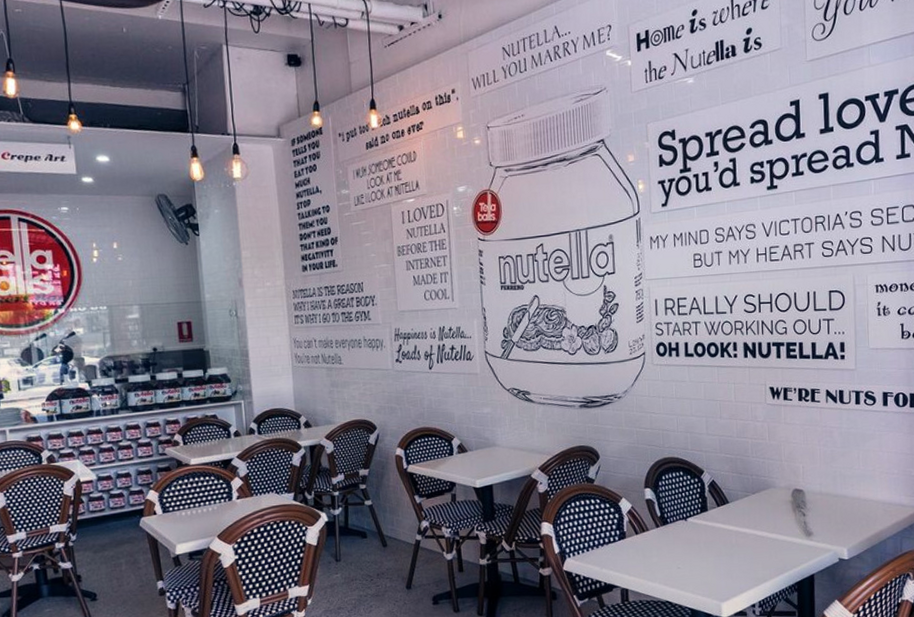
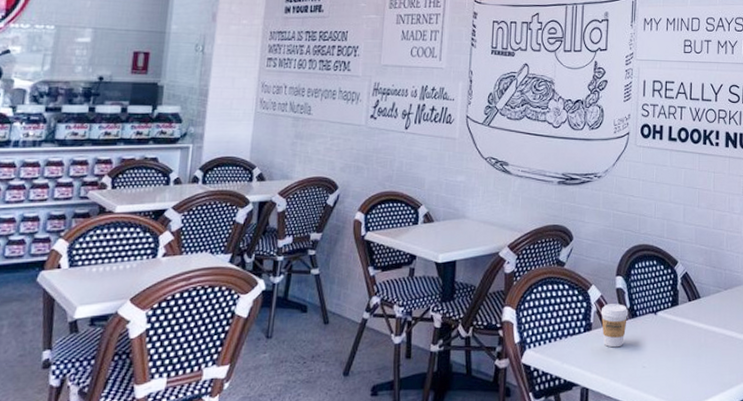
coffee cup: none [633,513,660,553] -> present [601,304,629,348]

